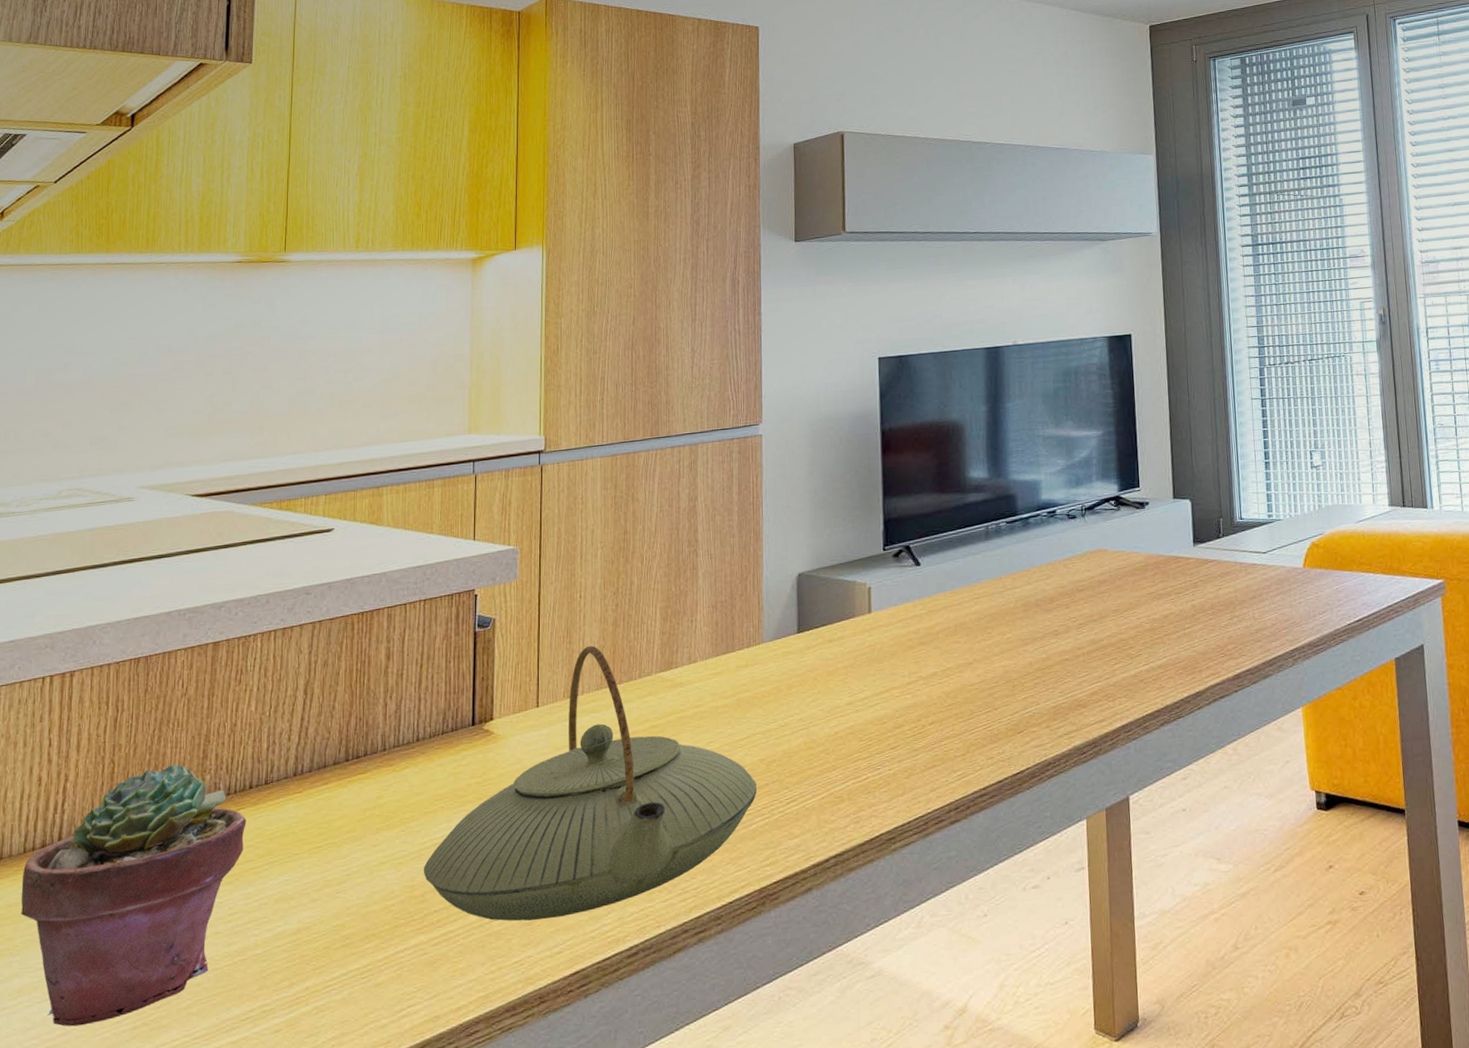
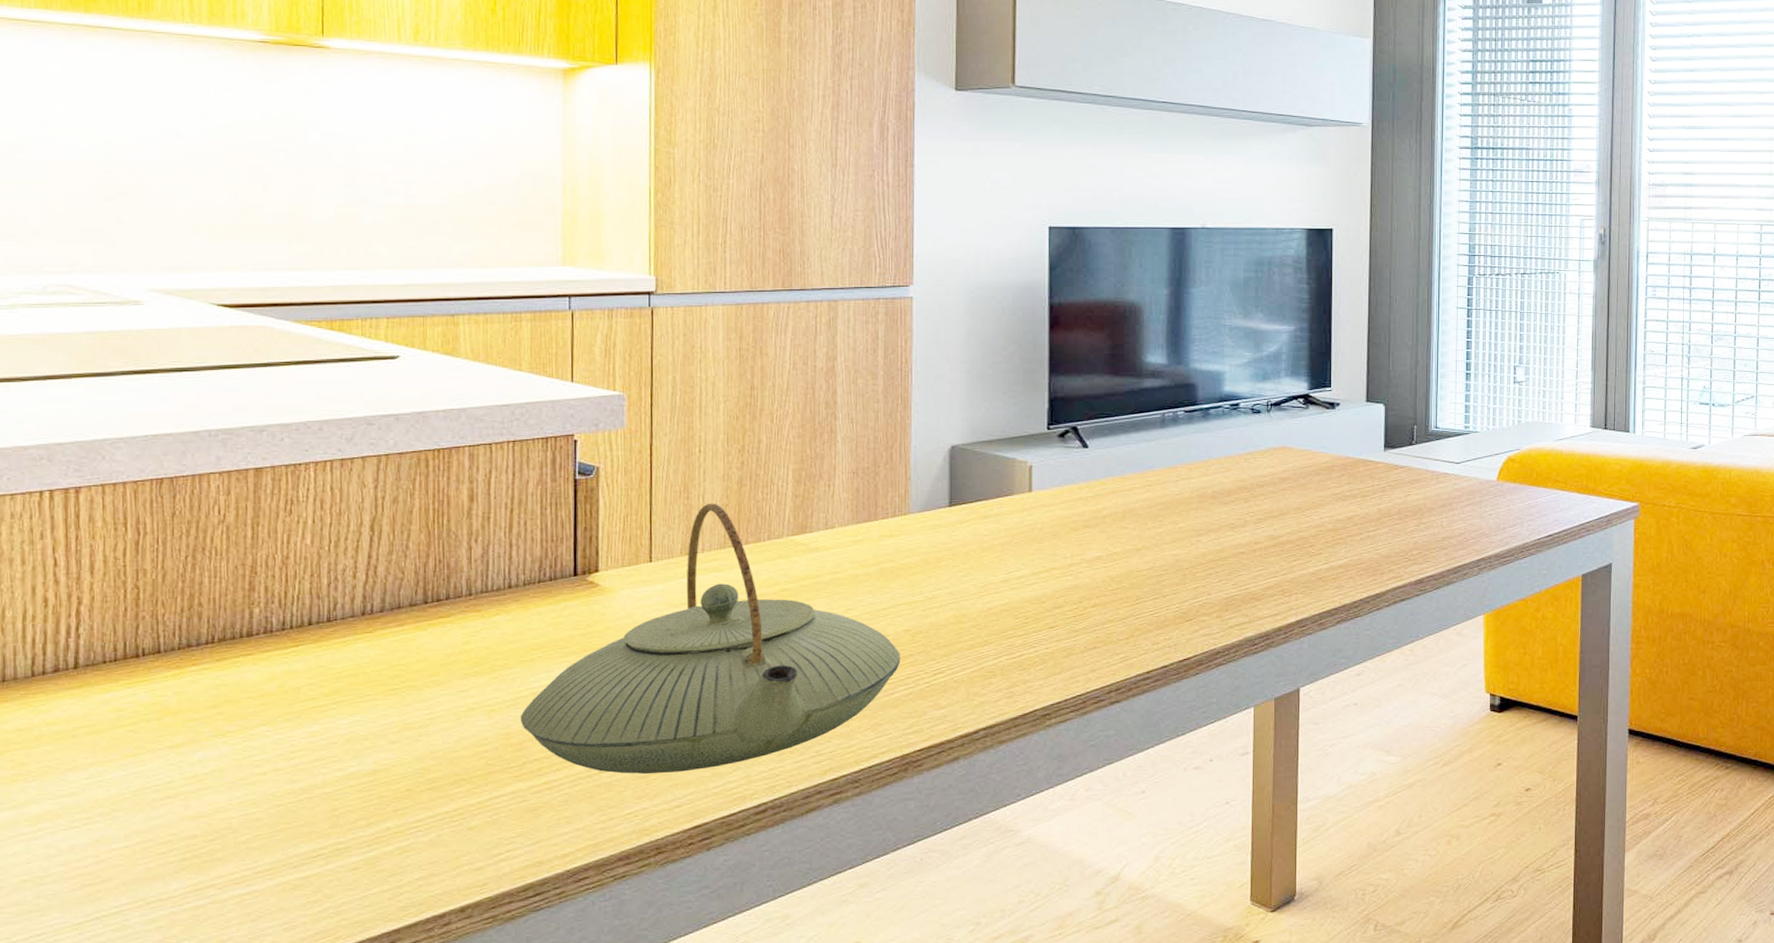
potted succulent: present [21,764,247,1027] -> none [32,594,307,856]

